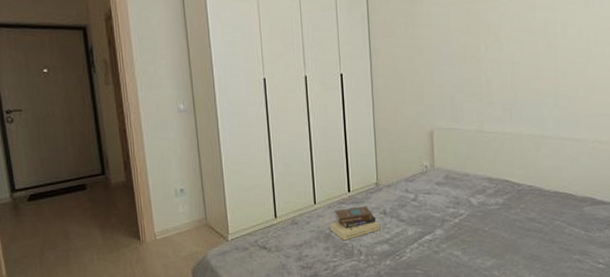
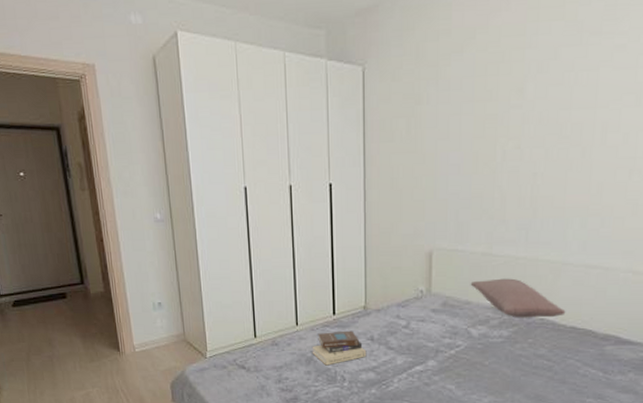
pillow: none [467,151,549,187] -> present [470,278,566,318]

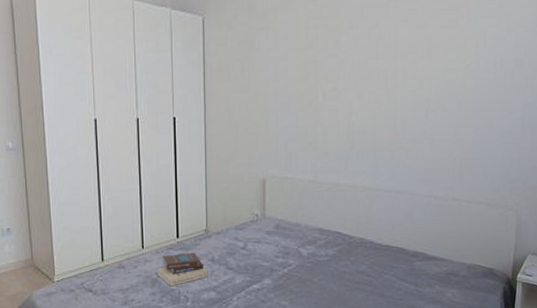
pillow: present [470,278,566,318] -> none [299,203,381,239]

